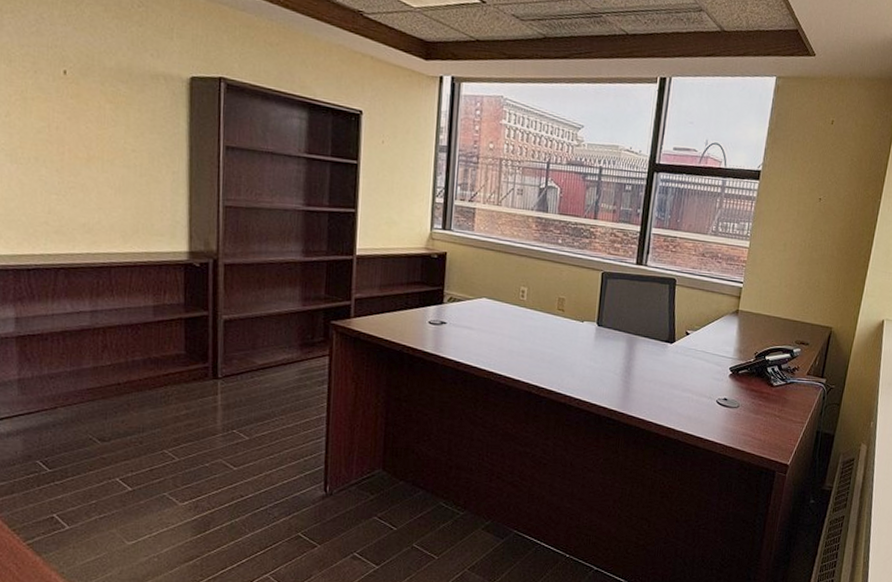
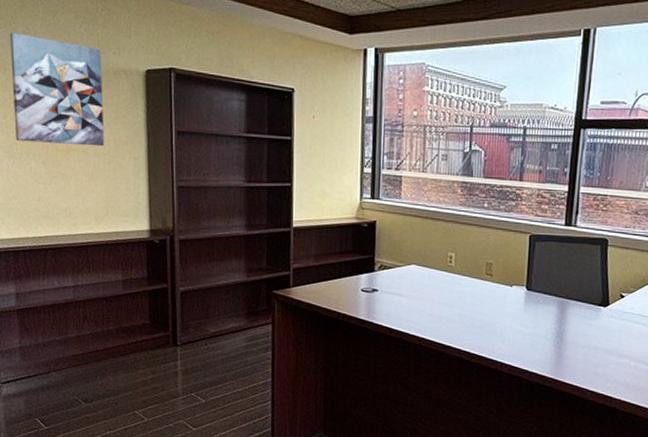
wall art: none [17,20,137,157] -> present [10,33,105,147]

